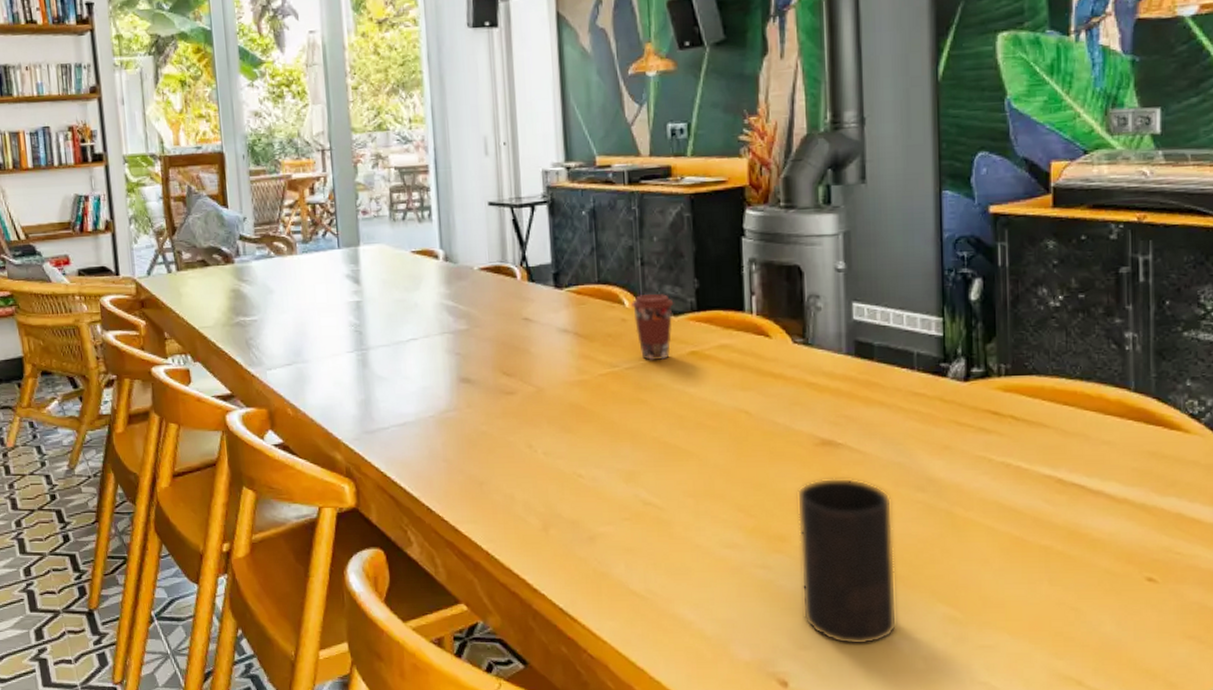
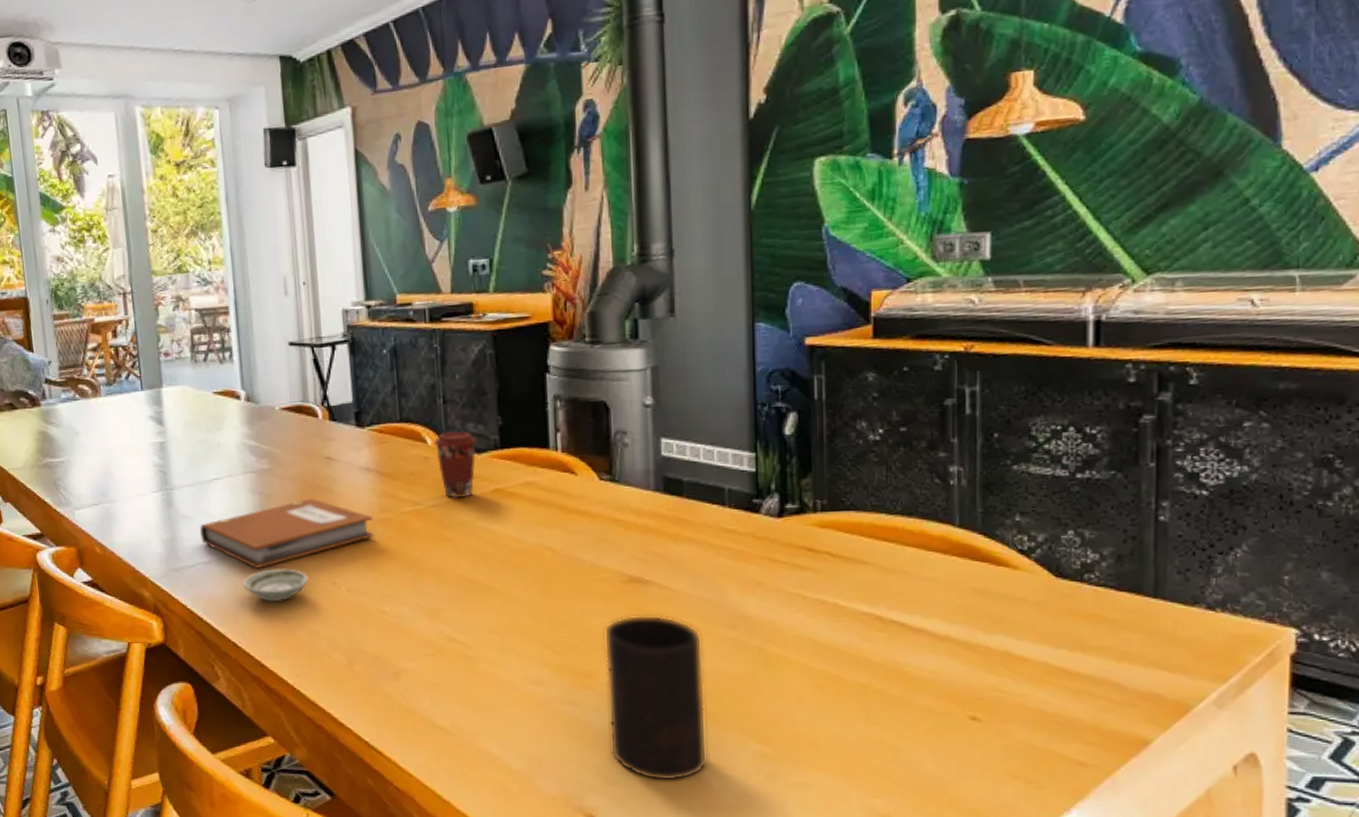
notebook: none [395,360,571,430] -> present [200,498,374,568]
saucer: none [437,431,505,466] -> present [242,568,309,603]

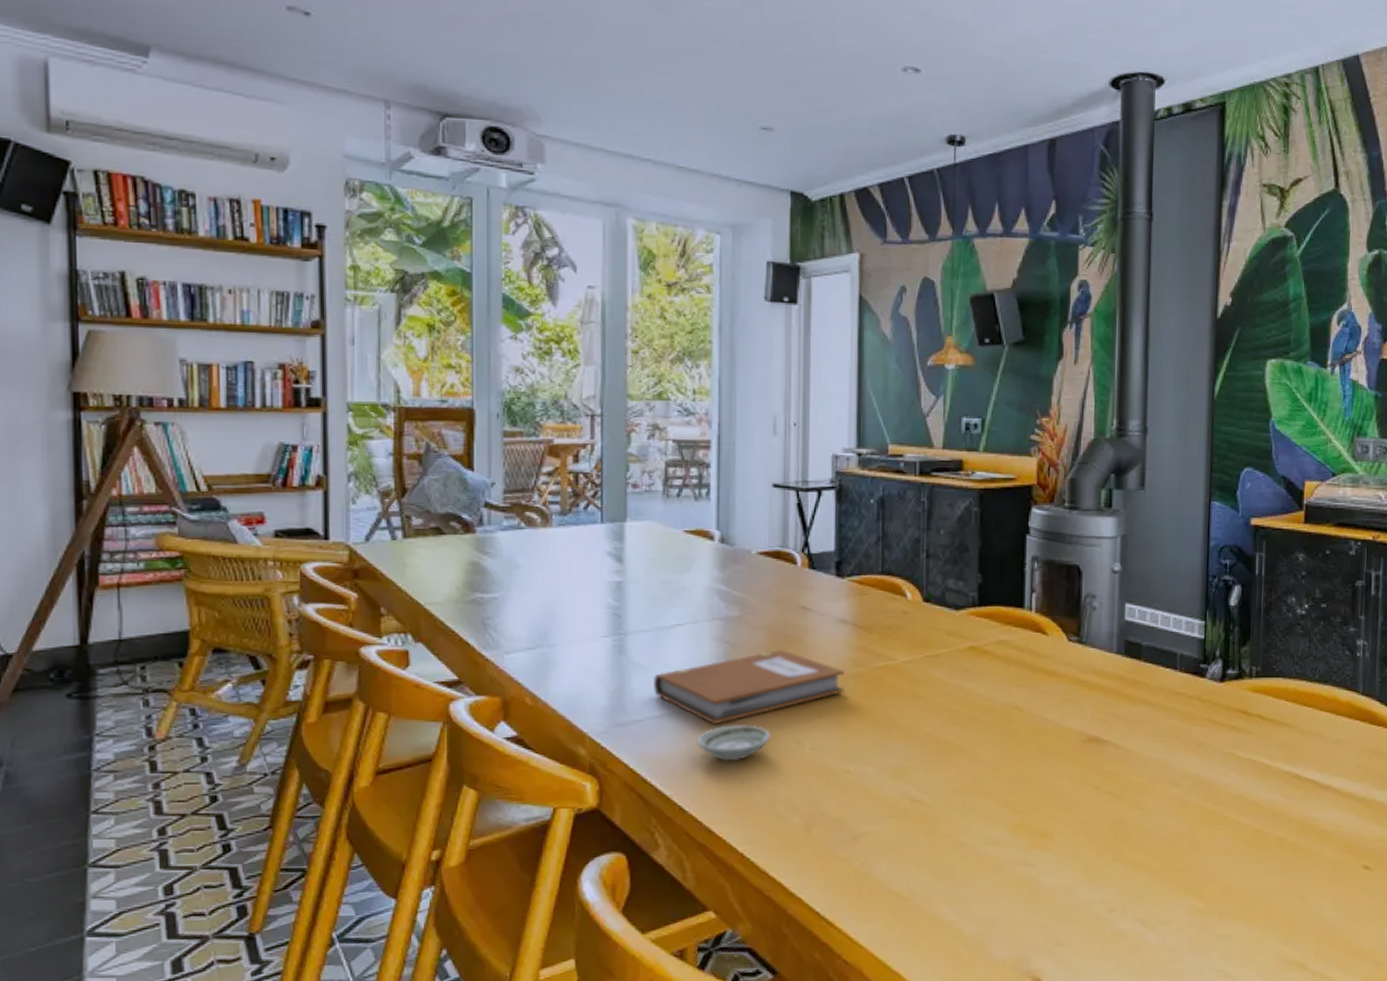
coffee cup: present [434,431,477,499] -> none [914,586,956,655]
cup: present [603,614,708,782] -> none [1060,774,1150,940]

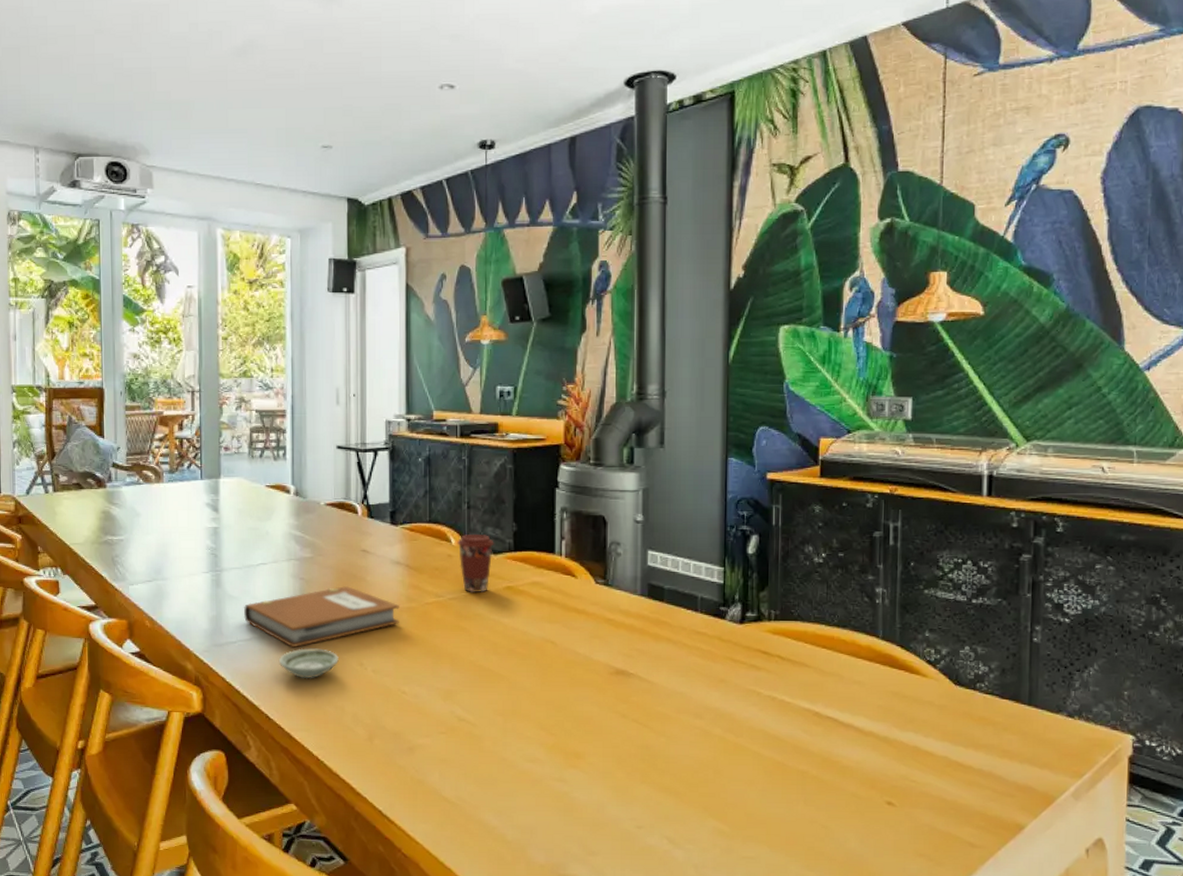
coffee cup: none [914,586,956,655] -> present [457,533,494,593]

